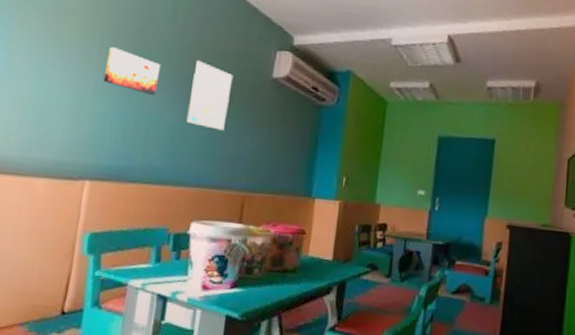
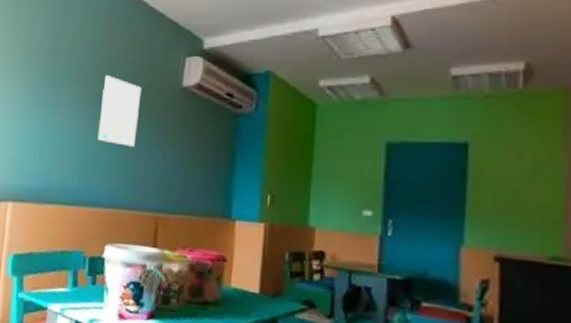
wall art: present [103,47,161,95] -> none [22,70,72,114]

